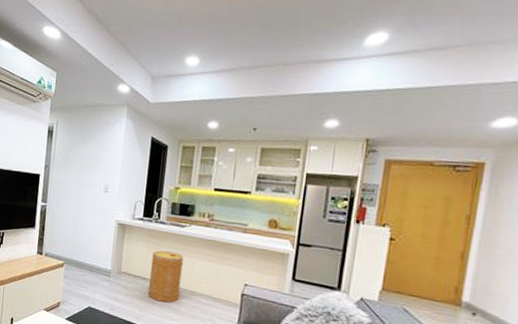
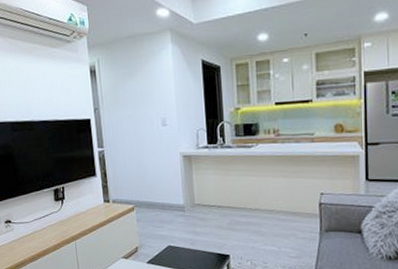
basket: present [148,250,184,303] -> none [224,174,258,227]

